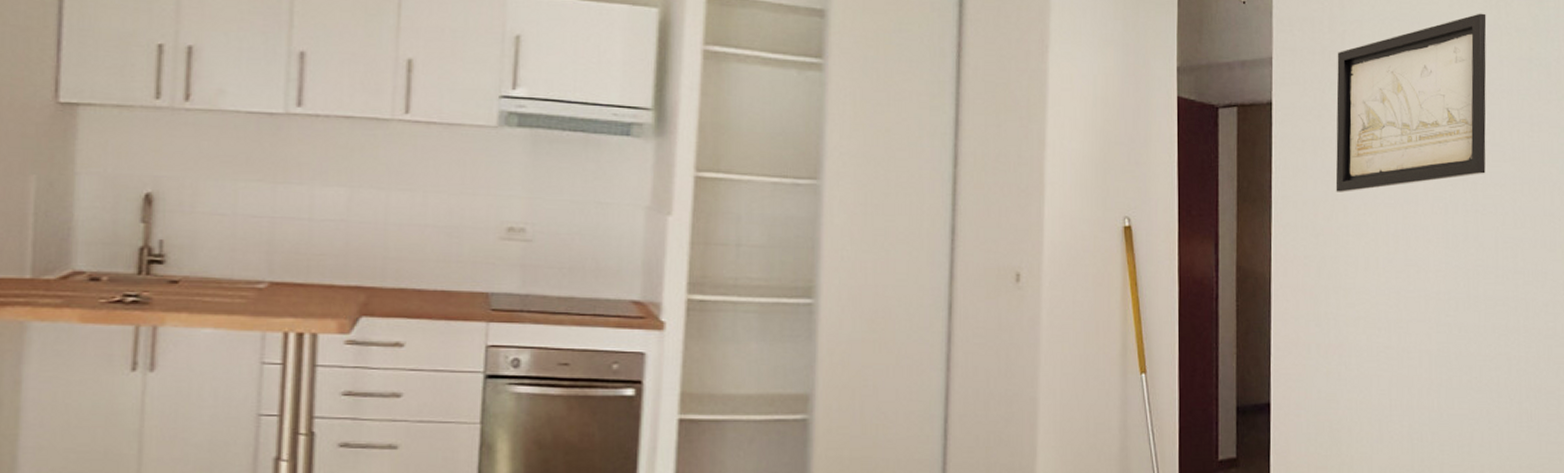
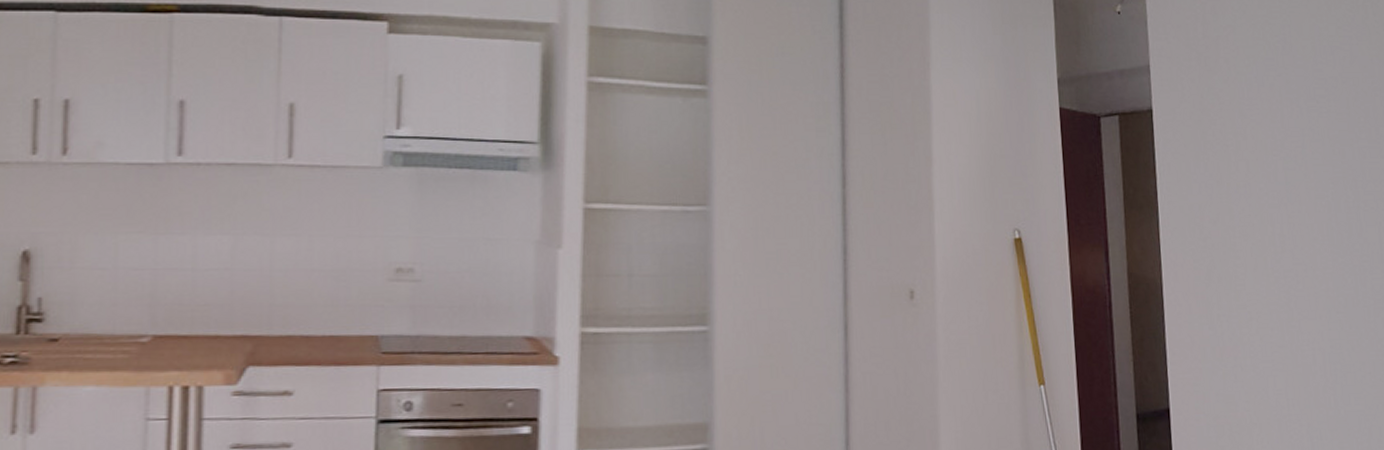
wall art: present [1335,13,1487,192] -> none [1212,14,1365,195]

